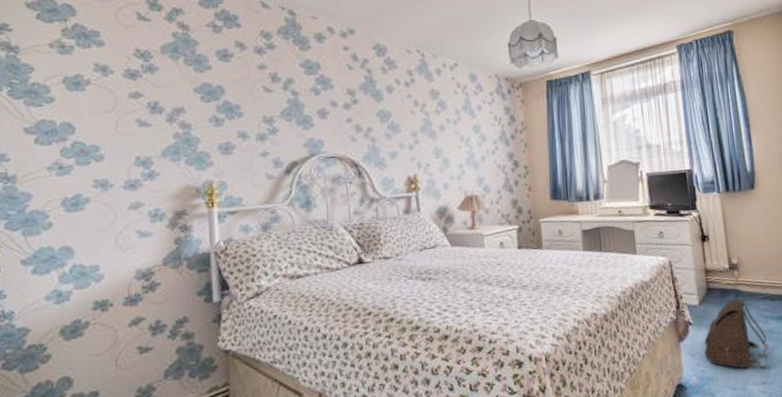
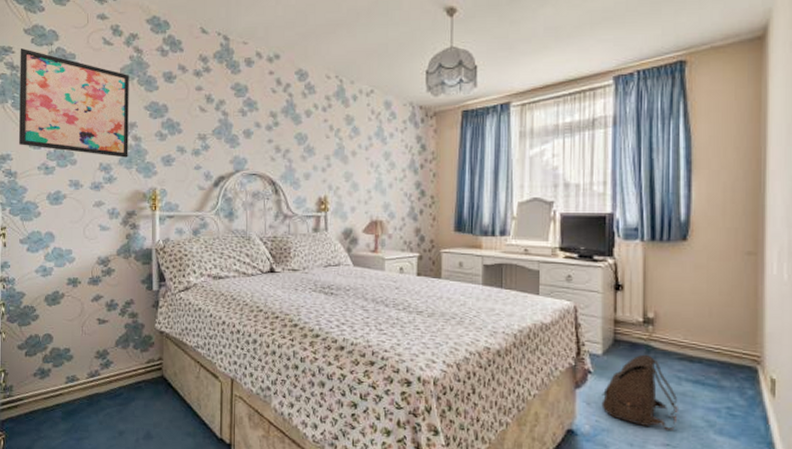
wall art: none [19,24,175,149] -> present [19,47,129,158]

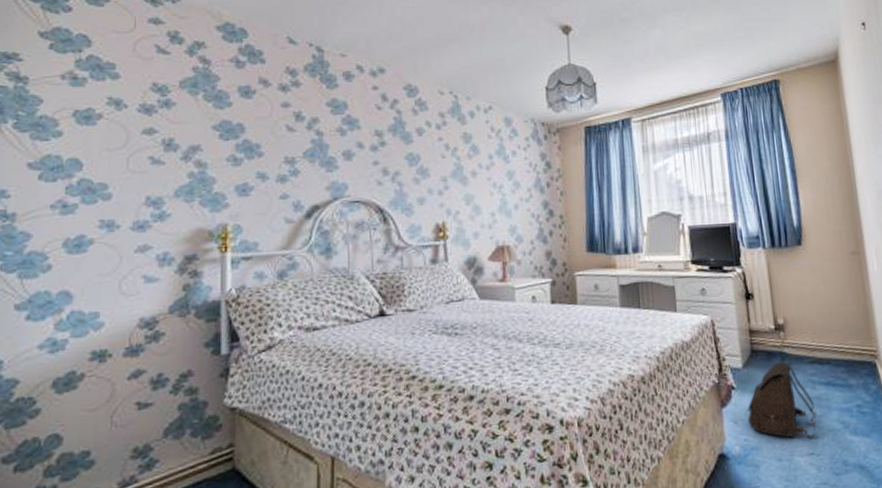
wall art: present [19,47,129,158] -> none [22,54,192,189]

